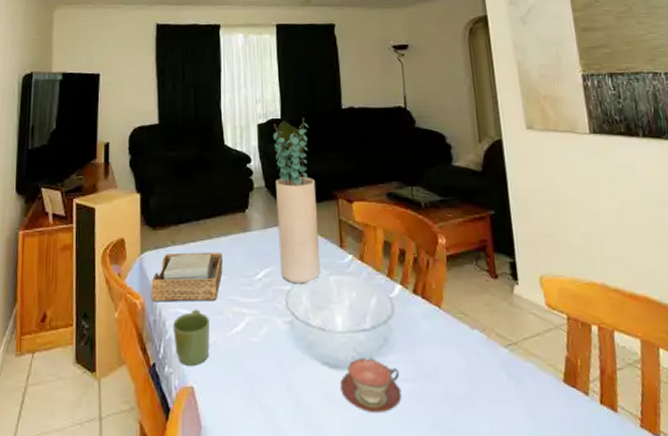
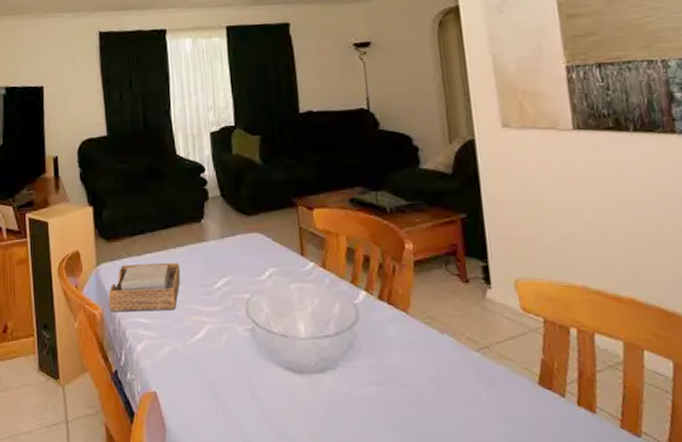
mug: present [173,309,210,365] -> none [133,318,171,372]
vase: present [273,118,321,284] -> none [226,124,282,293]
teacup: present [340,358,402,414] -> none [304,363,368,416]

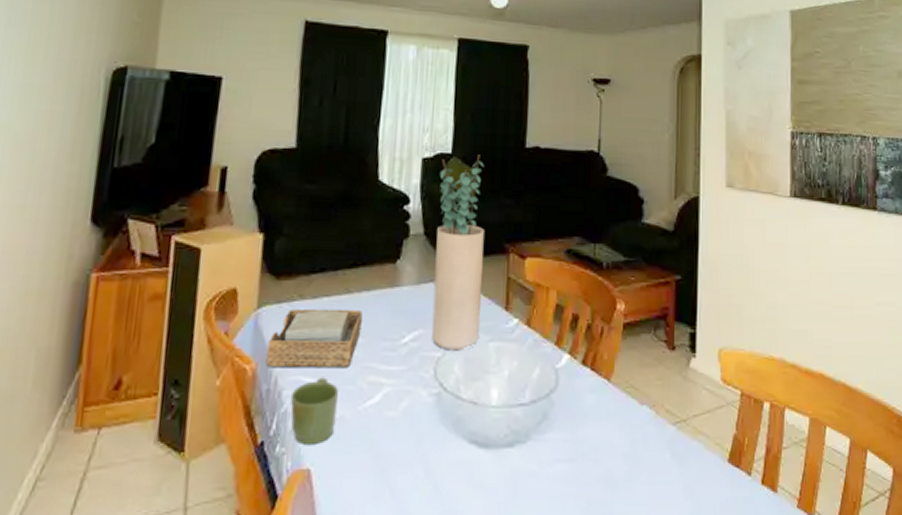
mug: none [133,318,171,372] -> present [290,377,338,444]
vase: none [226,124,282,293] -> present [431,154,485,351]

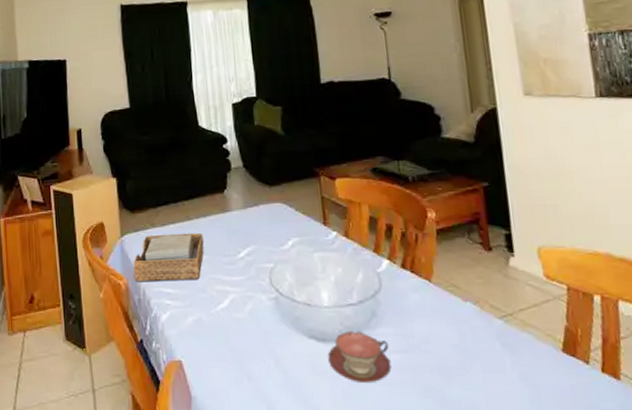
mug: present [290,377,338,444] -> none [158,288,196,341]
vase: present [431,154,485,351] -> none [248,94,305,262]
teacup: none [487,436,557,498] -> present [328,331,392,384]

